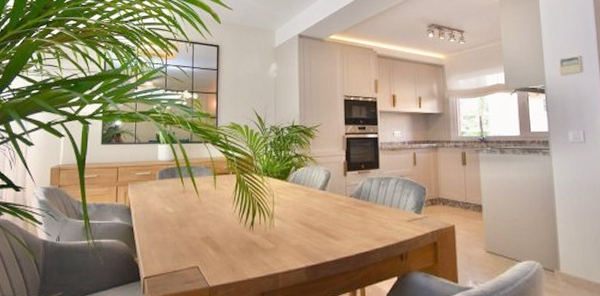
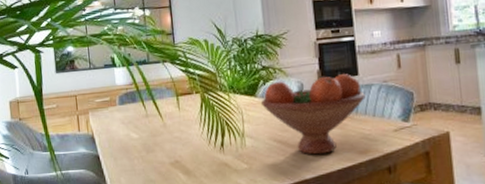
fruit bowl: none [291,167,384,239] -> present [260,74,365,155]

